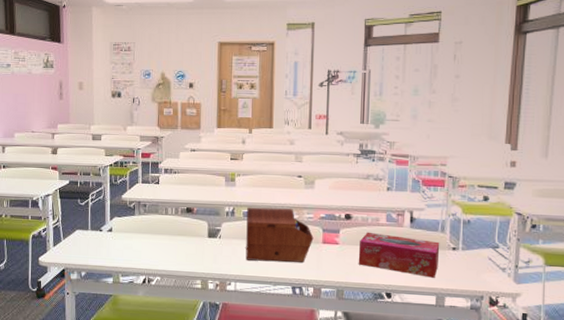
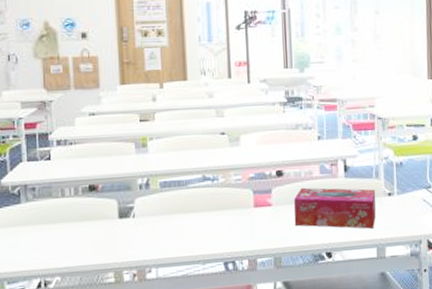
sewing box: present [245,207,314,263] -> none [164,172,244,239]

